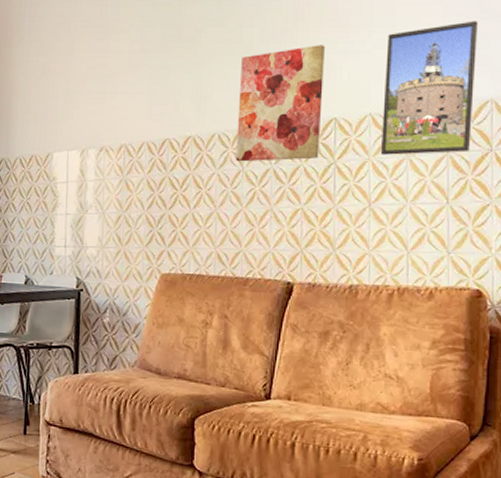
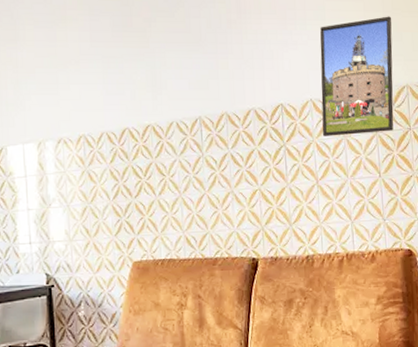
wall art: present [236,45,326,162] -> none [192,36,270,148]

